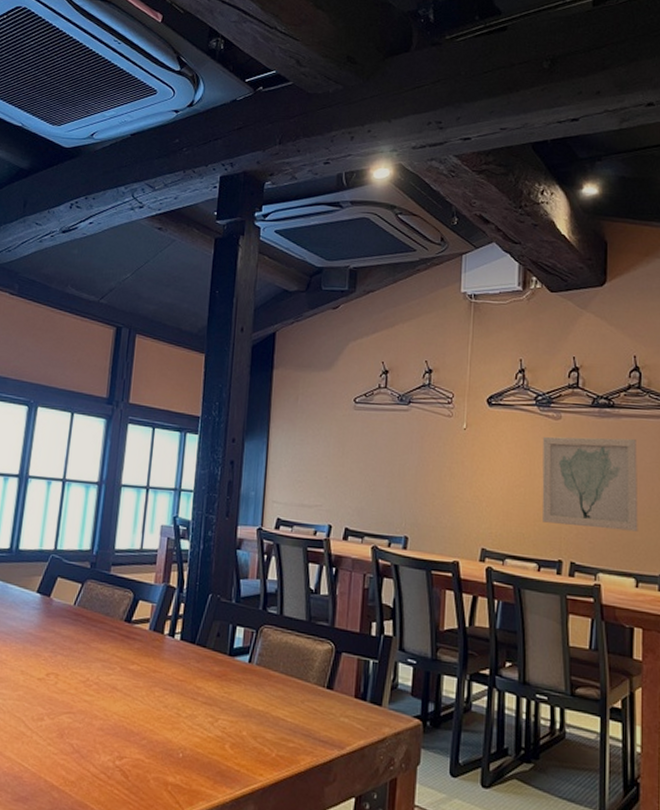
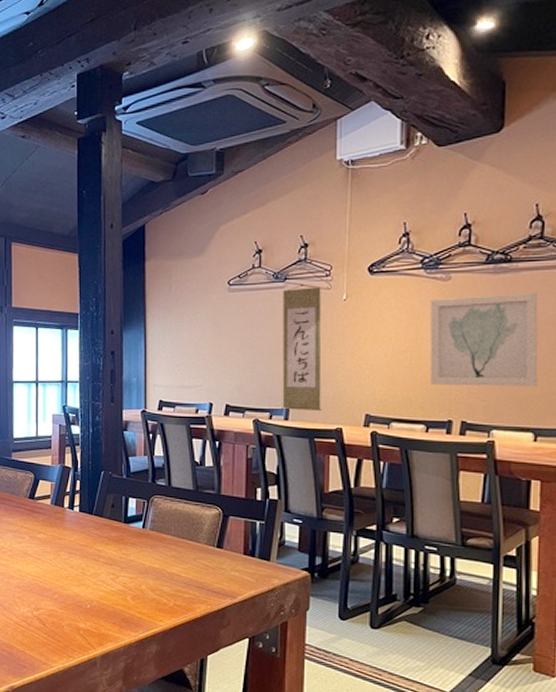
wall scroll: none [401,408,443,542] -> present [282,283,323,411]

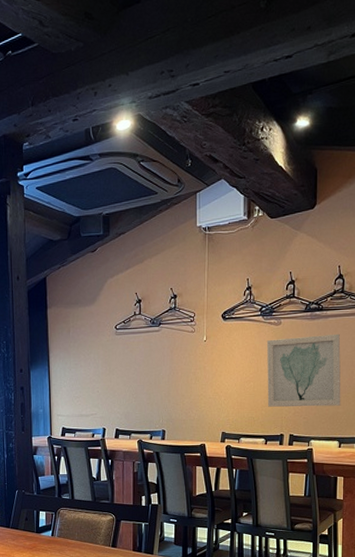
wall scroll: present [282,283,323,411] -> none [158,328,190,431]

